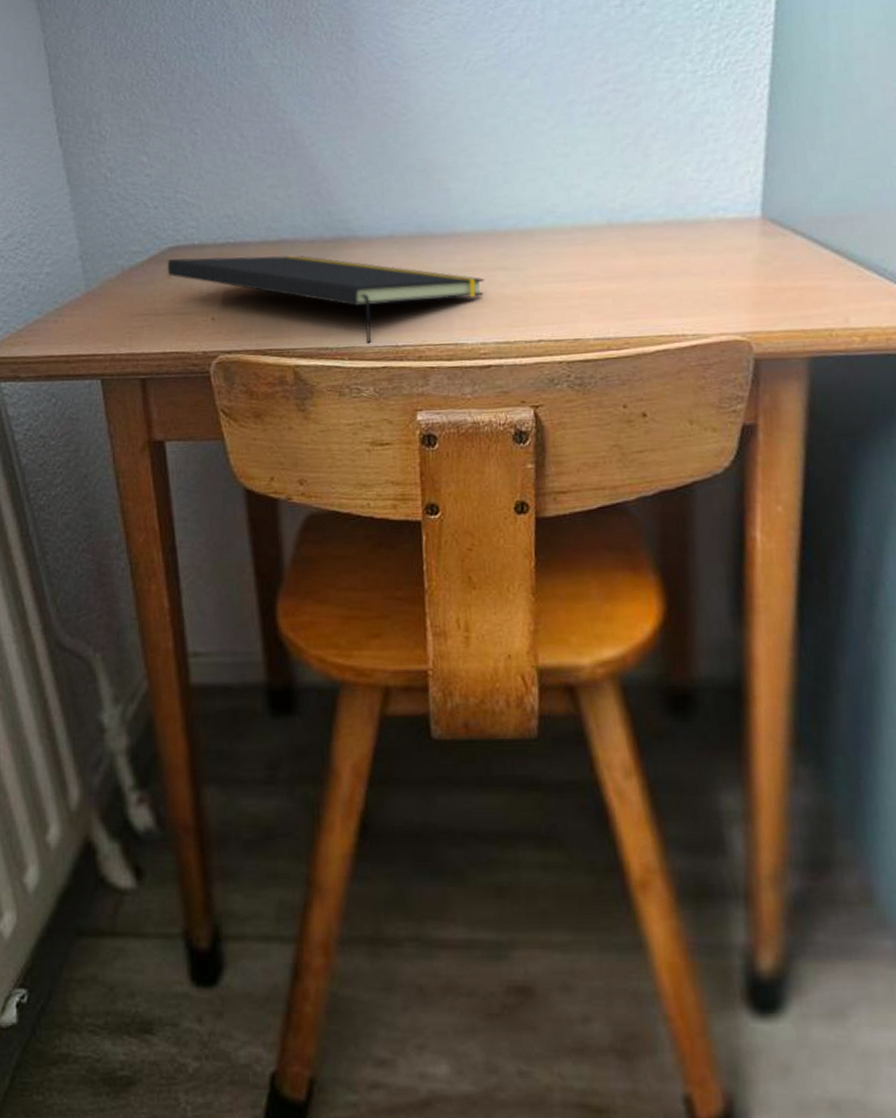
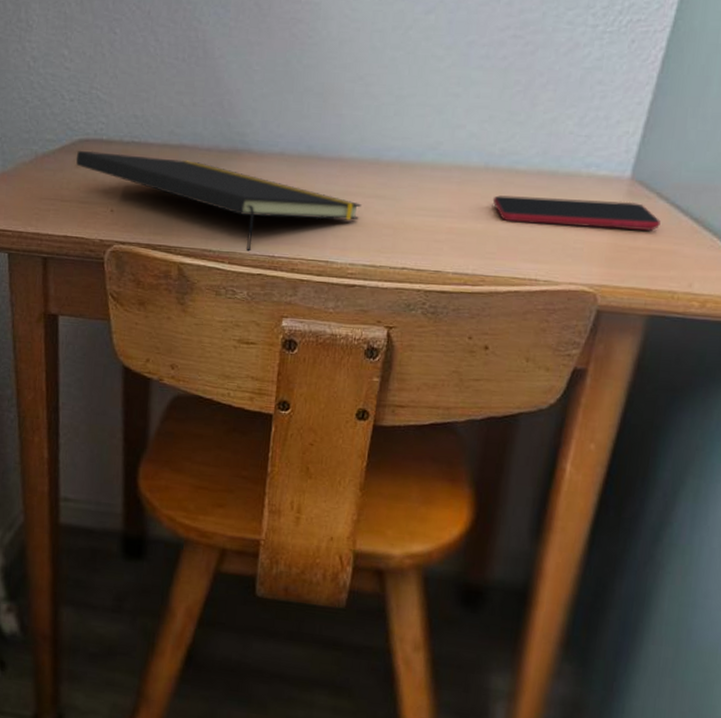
smartphone: none [622,241,802,278] -> present [492,195,661,231]

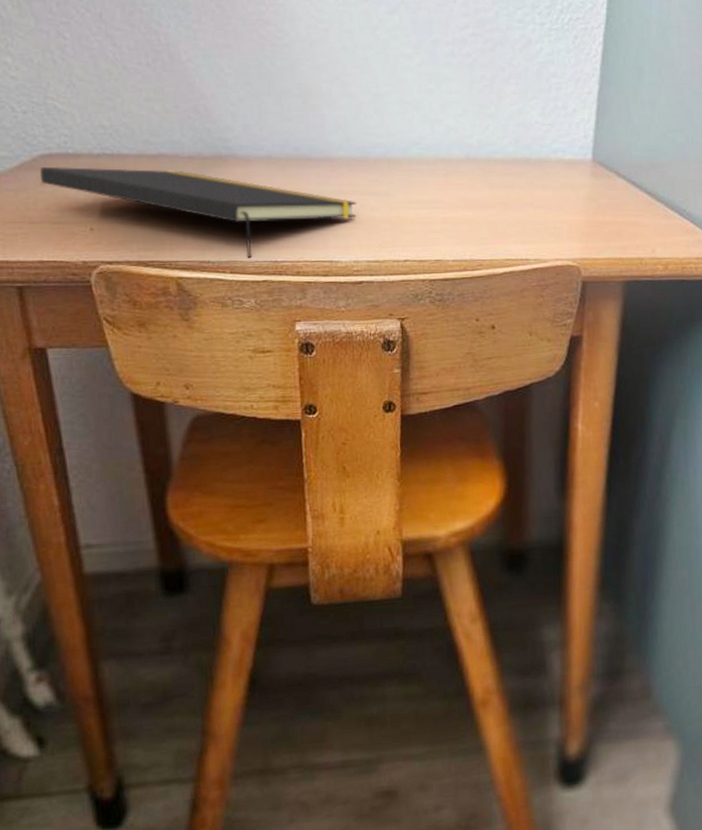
smartphone: present [492,195,661,231] -> none [477,181,622,208]

